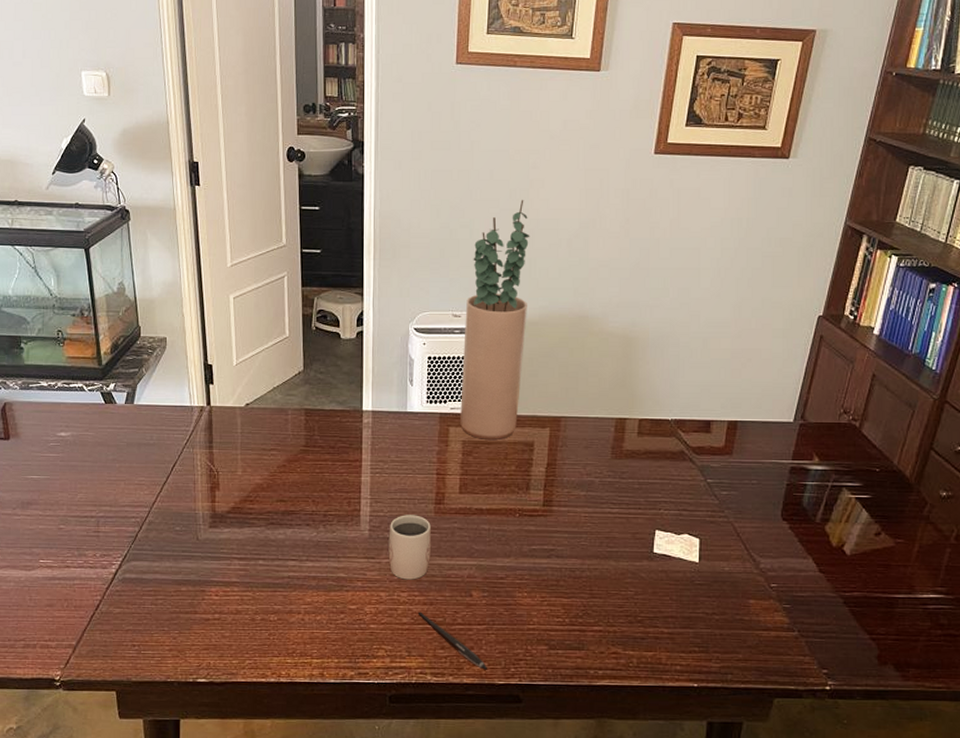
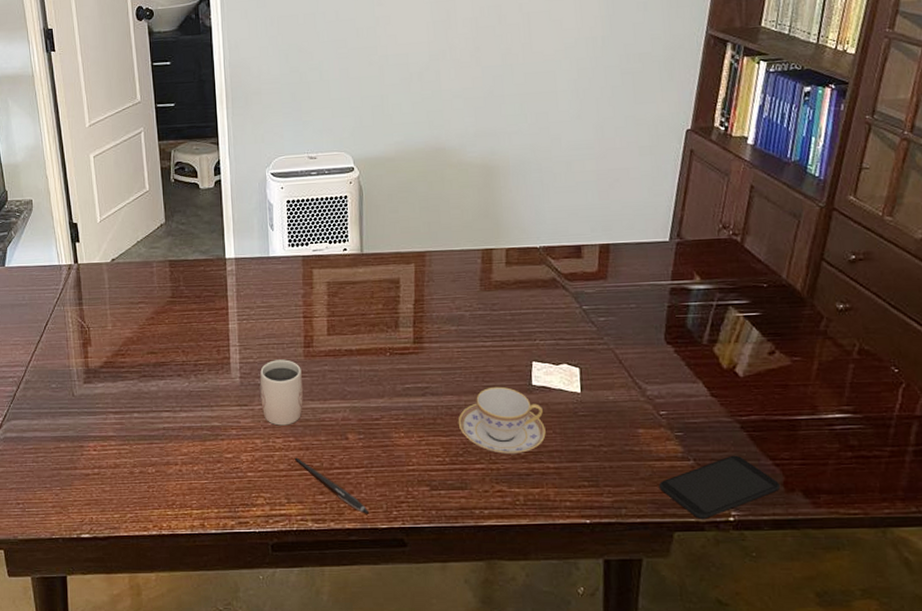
vase: present [460,200,530,440] -> none [320,38,383,280]
teacup: none [580,552,663,619] -> present [458,386,546,455]
mobile phone: none [764,628,875,687] -> present [658,455,781,519]

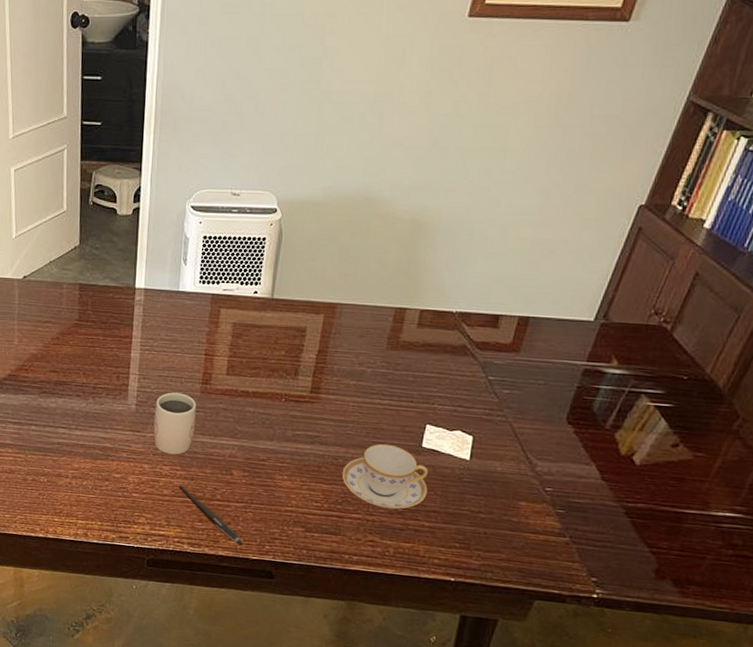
mobile phone: present [658,455,781,519] -> none [529,537,652,593]

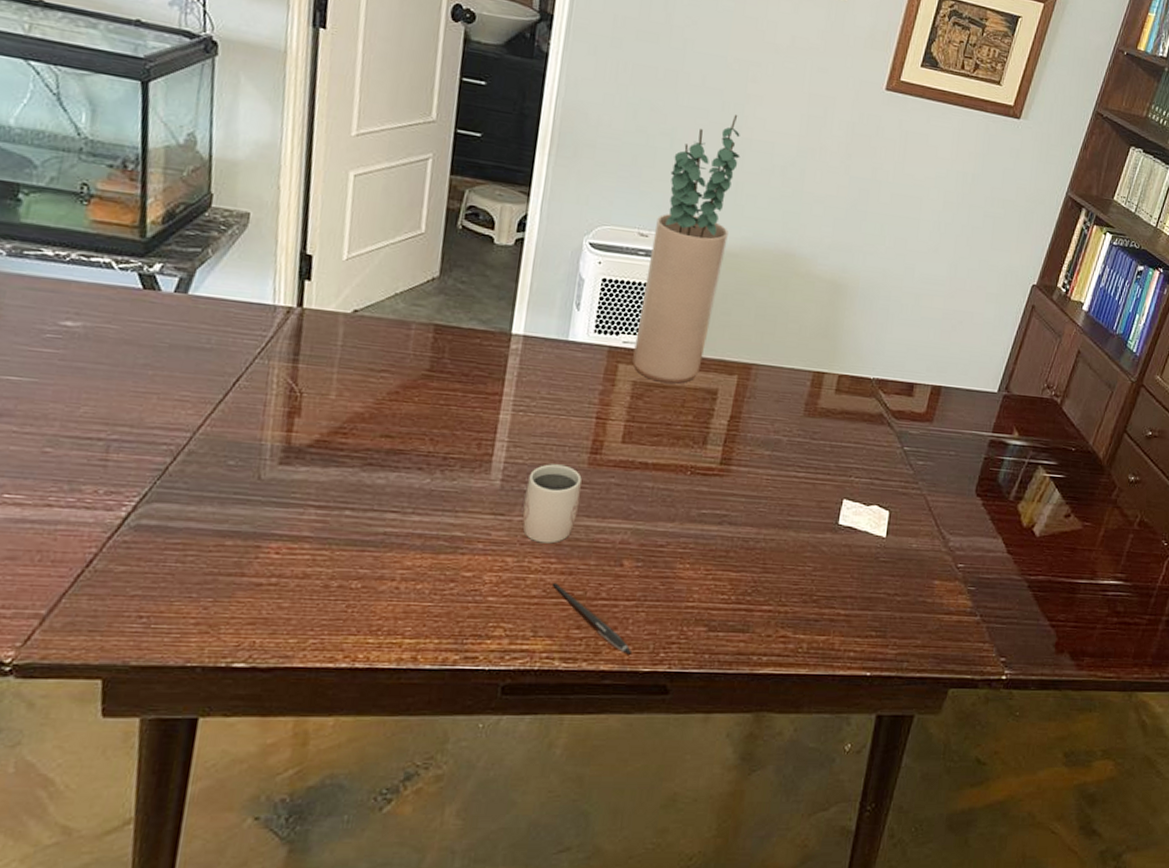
vase: none [232,70,320,324] -> present [632,115,740,384]
teacup: present [341,443,428,510] -> none [752,522,845,598]

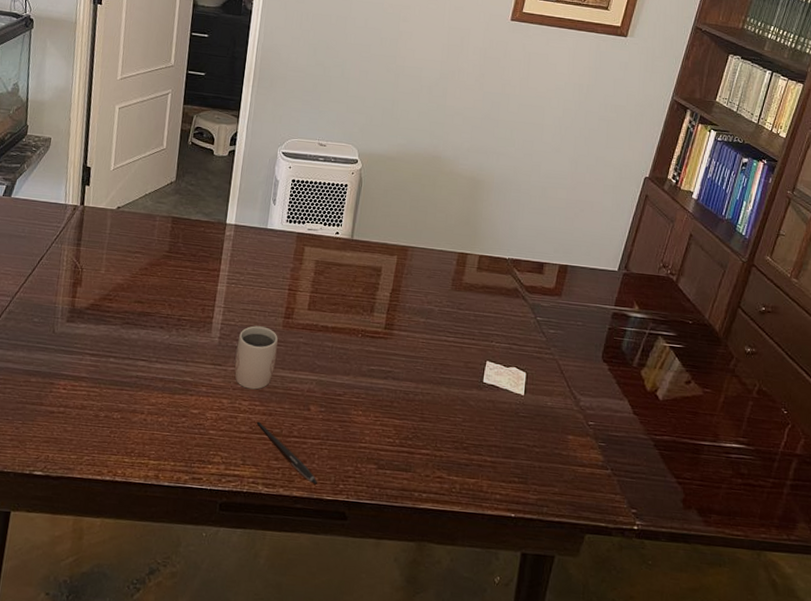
vase: present [632,115,740,384] -> none [315,48,395,263]

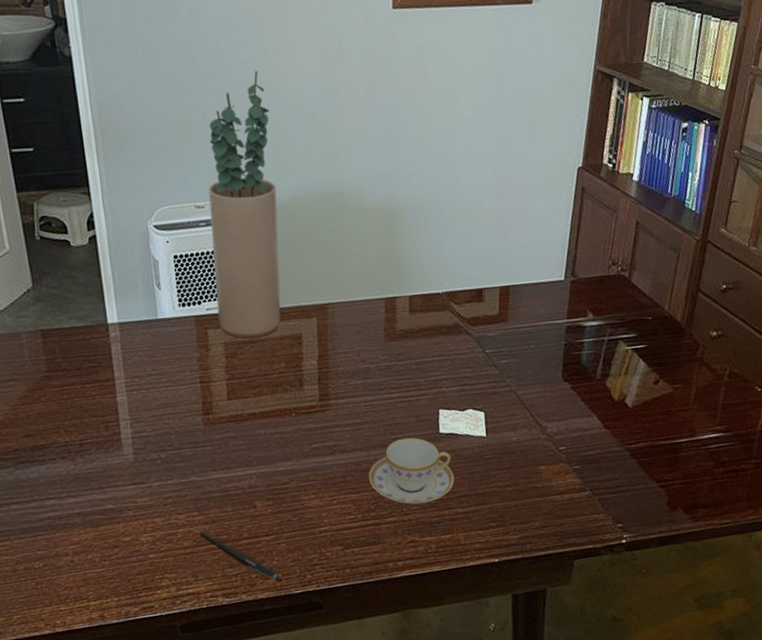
mug: present [234,326,278,390] -> none [156,429,206,501]
vase: none [315,48,395,263] -> present [208,71,281,339]
teacup: none [412,379,489,445] -> present [368,437,455,505]

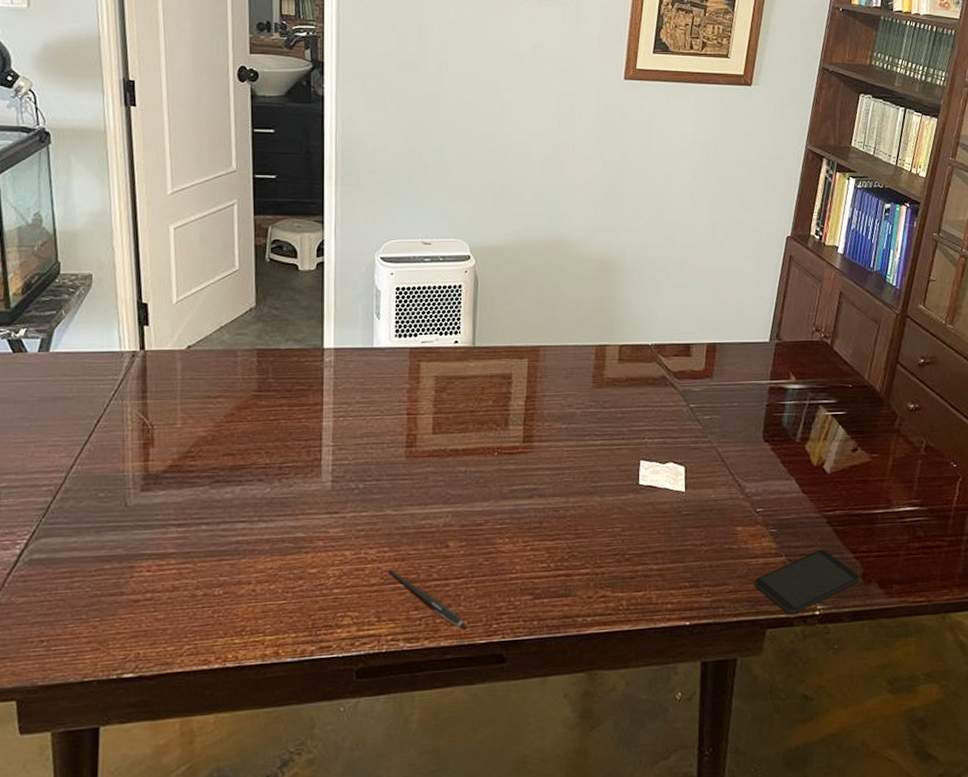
vase: present [208,71,281,339] -> none [432,124,503,374]
teacup: present [368,437,455,505] -> none [564,486,651,558]
mobile phone: none [559,481,665,545] -> present [753,549,860,615]

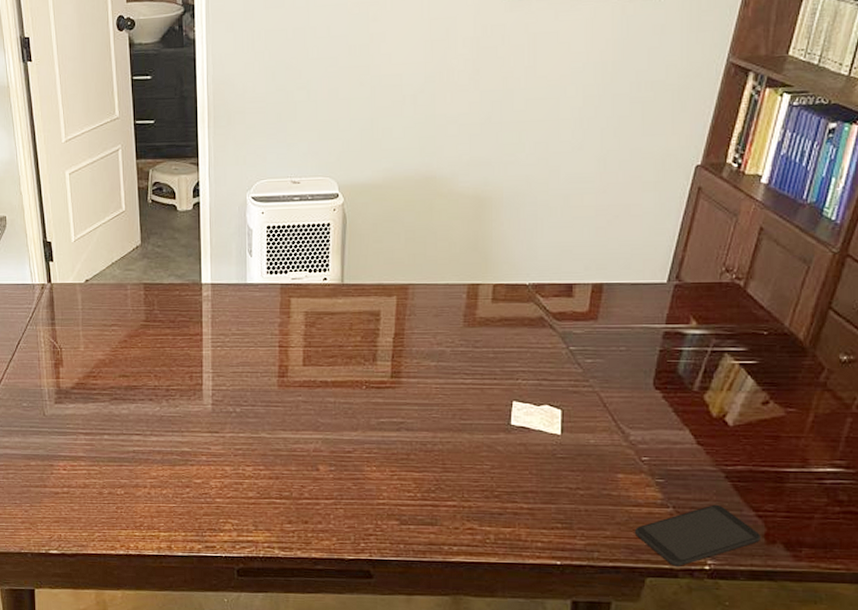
pen: present [389,569,468,629] -> none [264,486,337,545]

